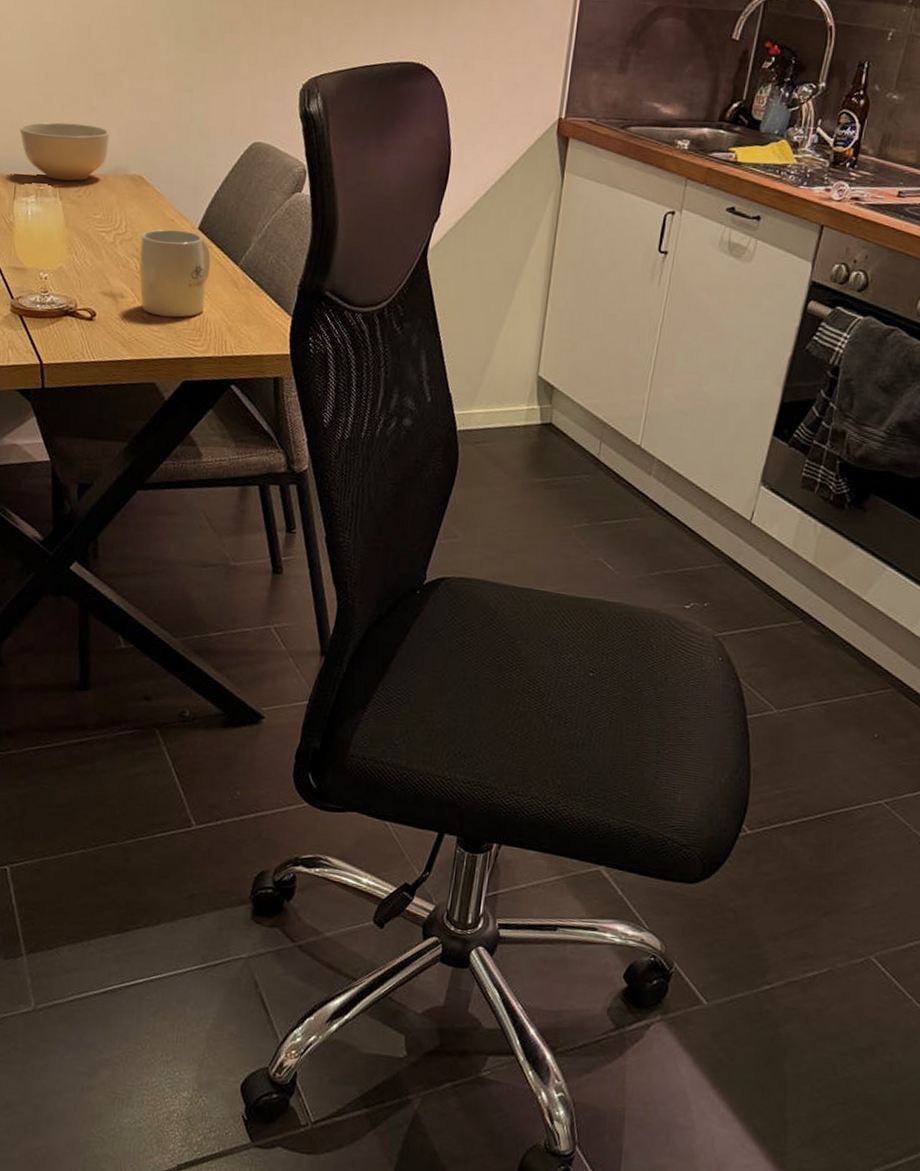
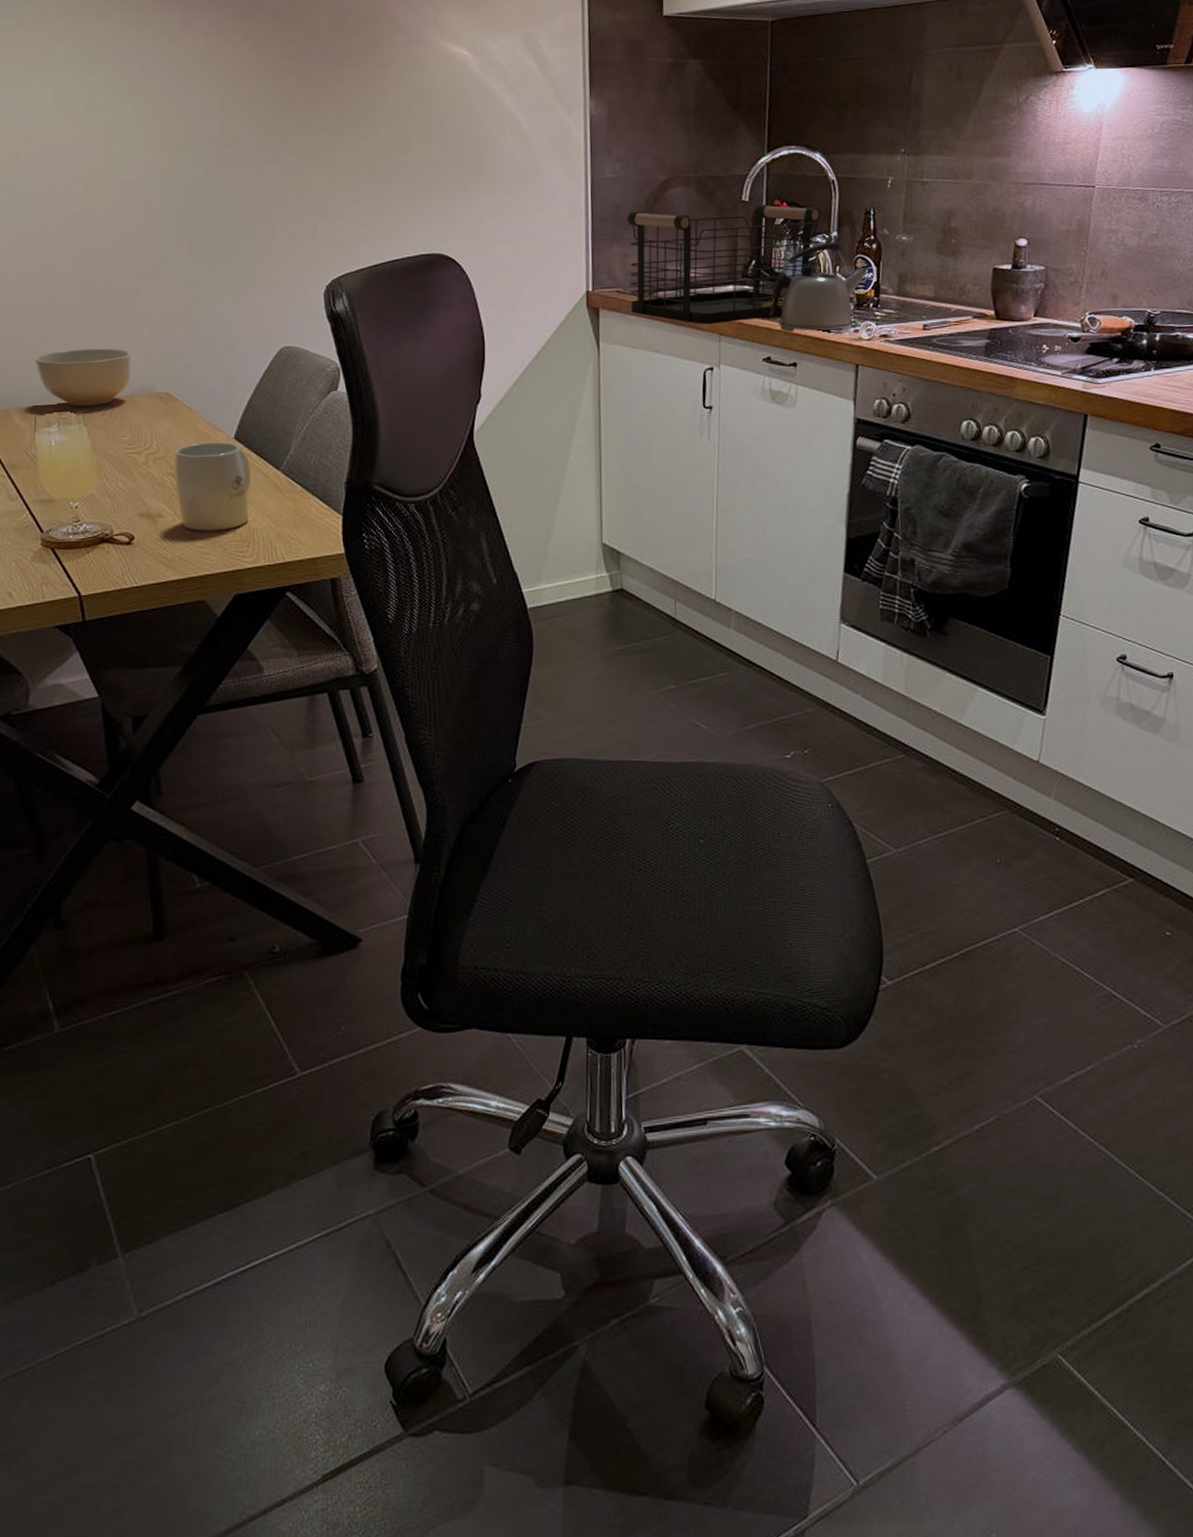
dish rack: none [600,38,812,167] -> present [627,204,821,325]
kettle: none [741,92,851,190] -> present [770,241,868,332]

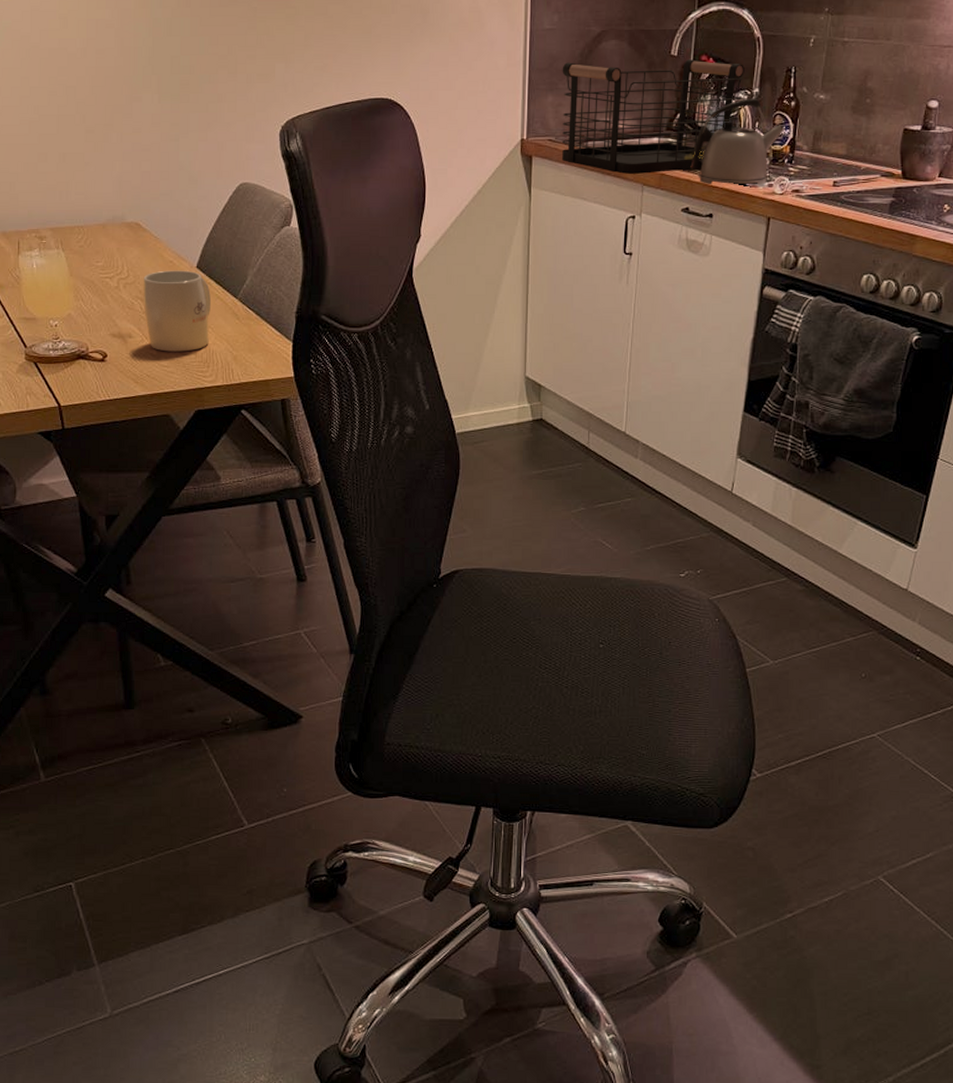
bowl: present [35,348,131,406] -> none [17,179,104,232]

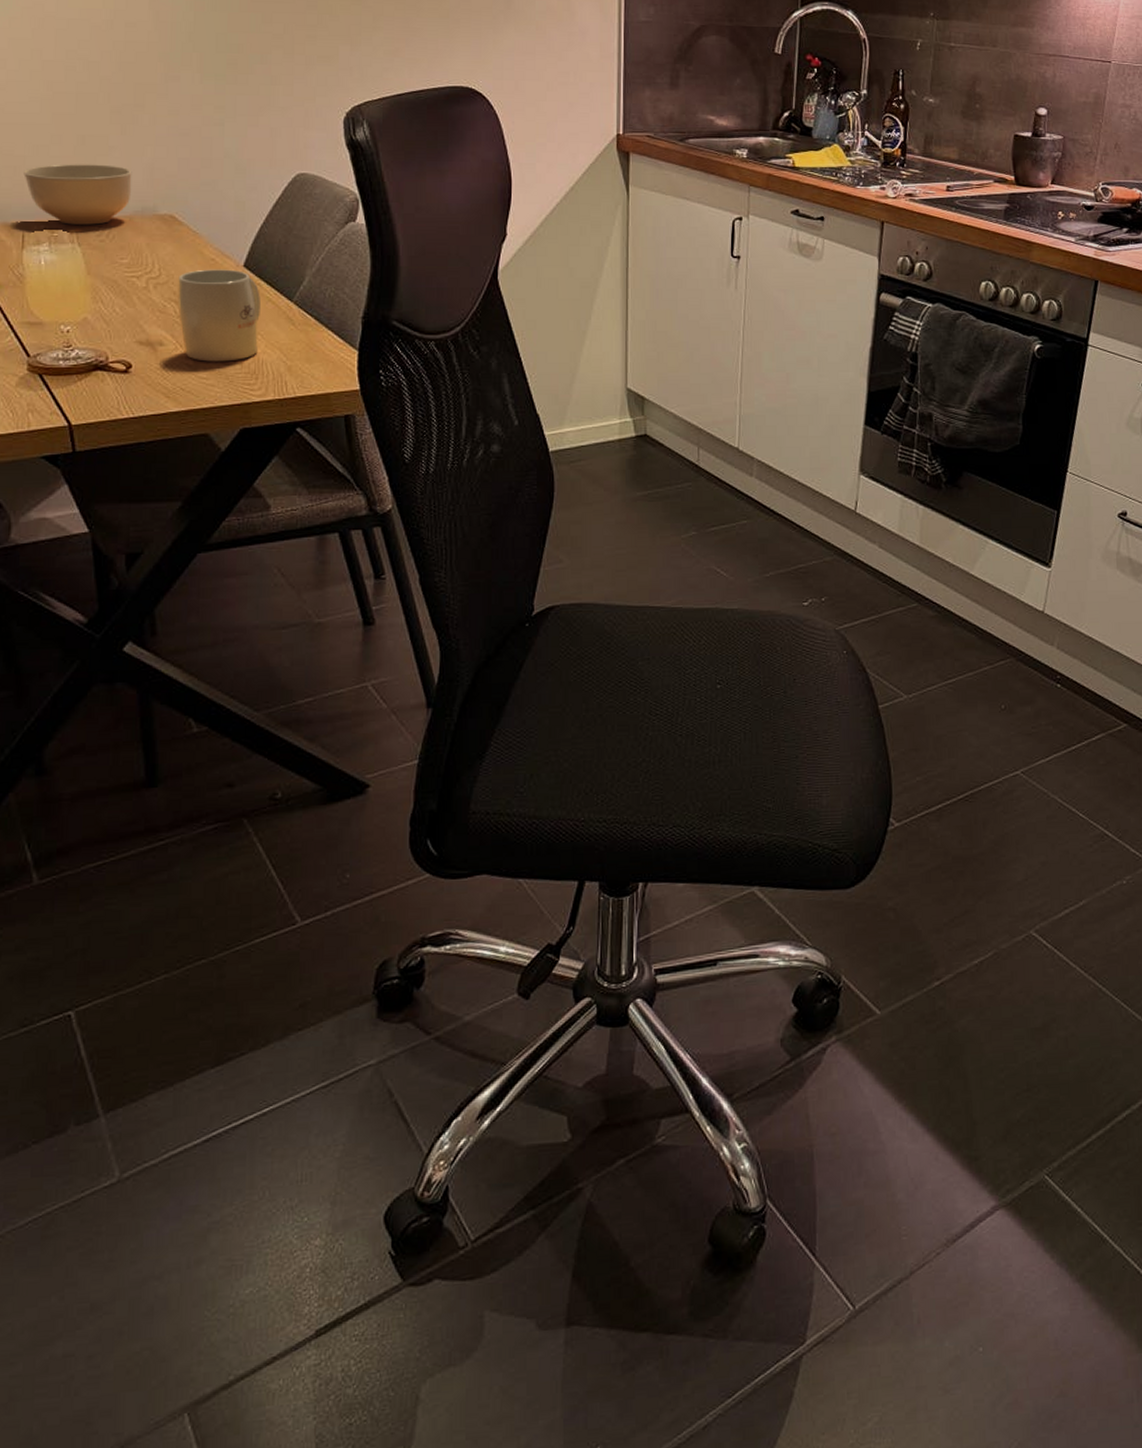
bowl: none [17,179,104,232] -> present [24,164,132,225]
dish rack: present [561,59,744,175] -> none [659,56,851,175]
kettle: present [690,98,785,186] -> none [799,99,895,189]

